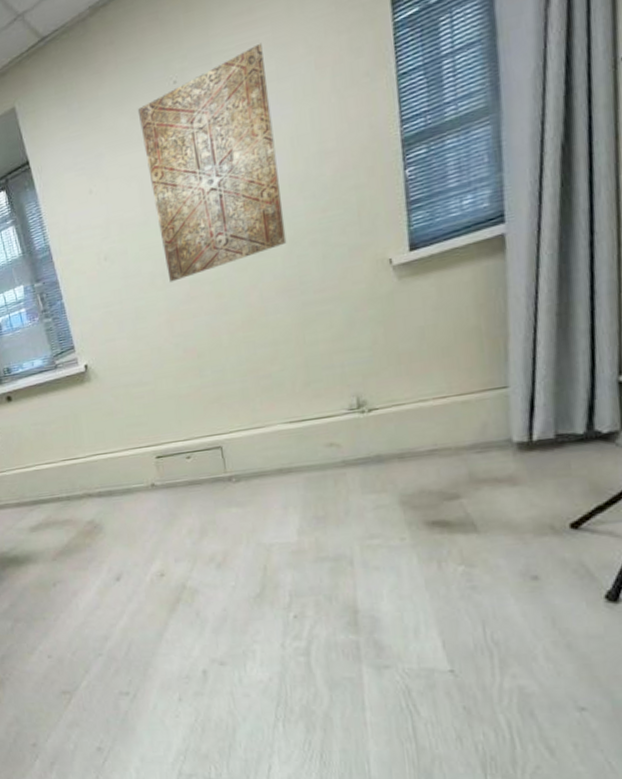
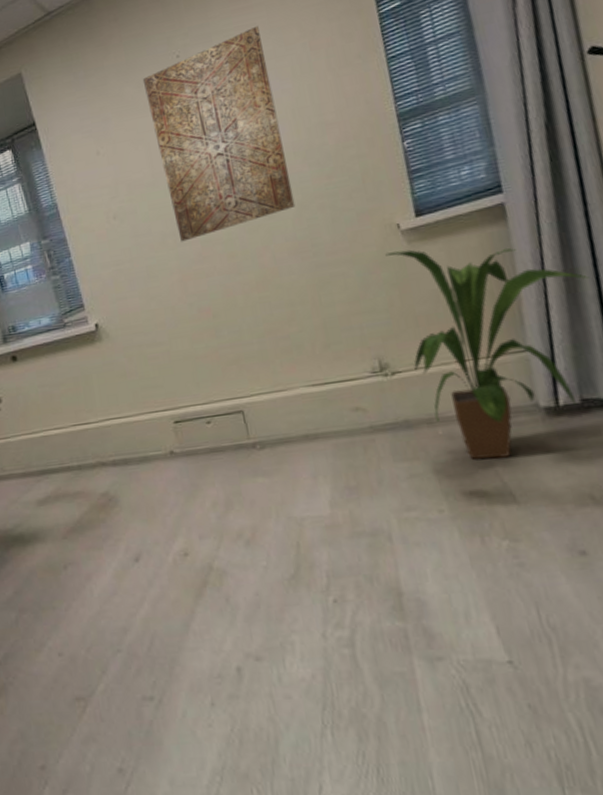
house plant: none [374,282,584,492] -> present [385,248,590,459]

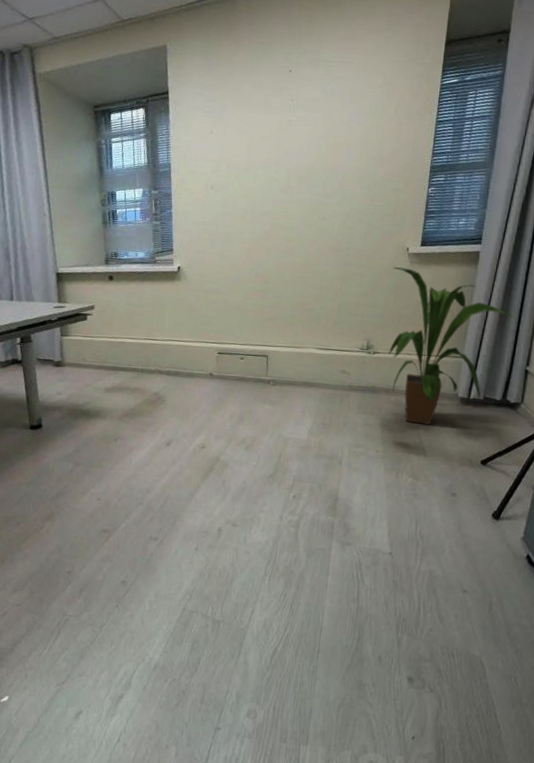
wall art: present [142,25,296,242] -> none [255,64,355,221]

